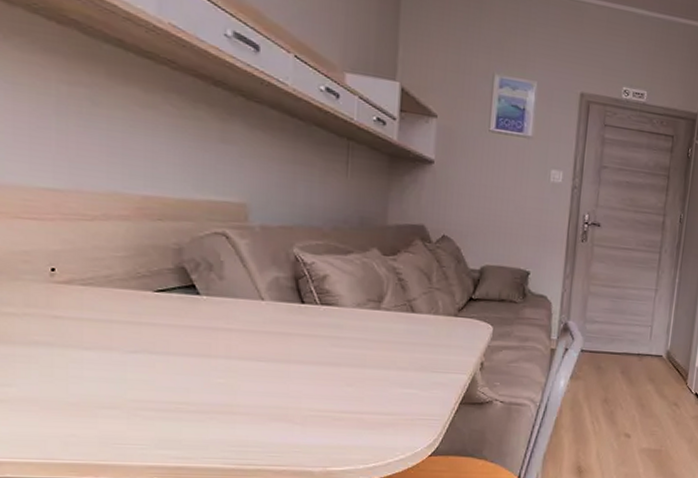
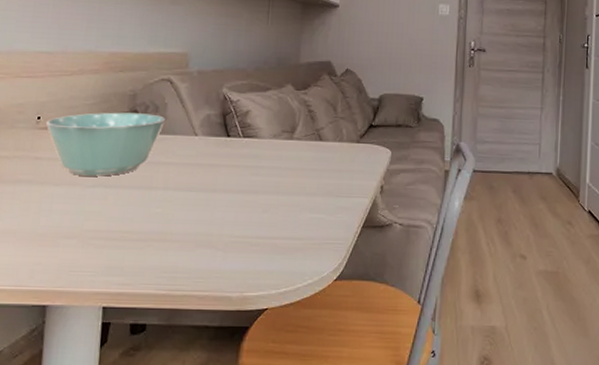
bowl: none [63,267,223,341] -> present [45,112,166,176]

